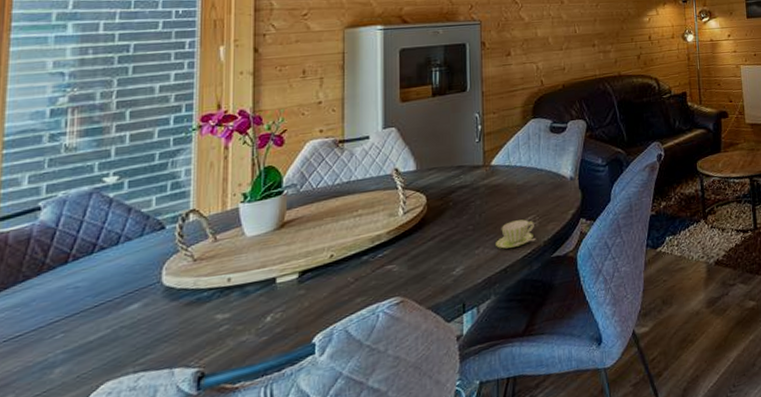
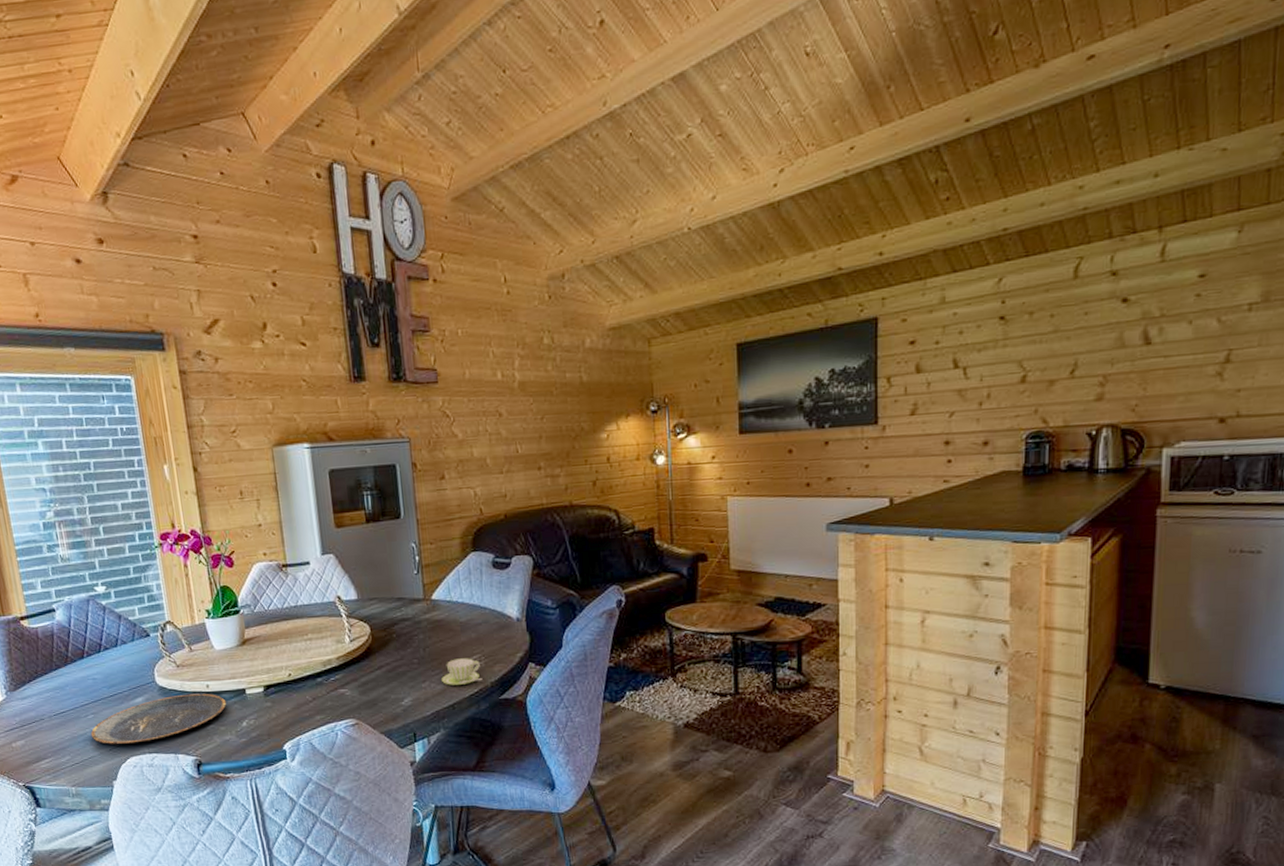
plate: none [53,288,250,371] -> present [90,693,227,745]

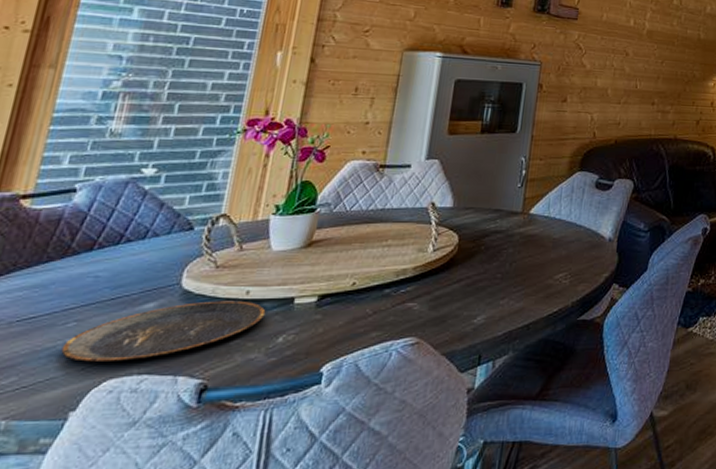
cup: present [442,658,483,685] -> none [522,276,565,304]

